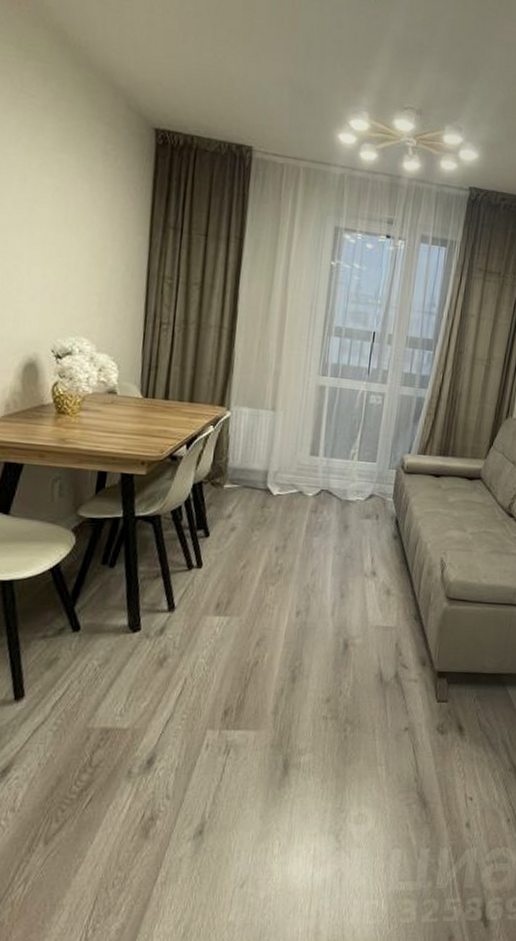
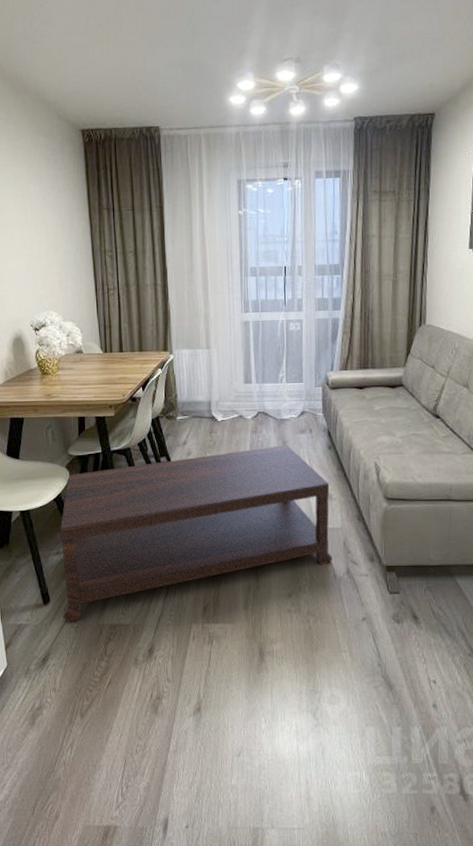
coffee table: none [39,529,390,724] -> present [60,444,332,622]

